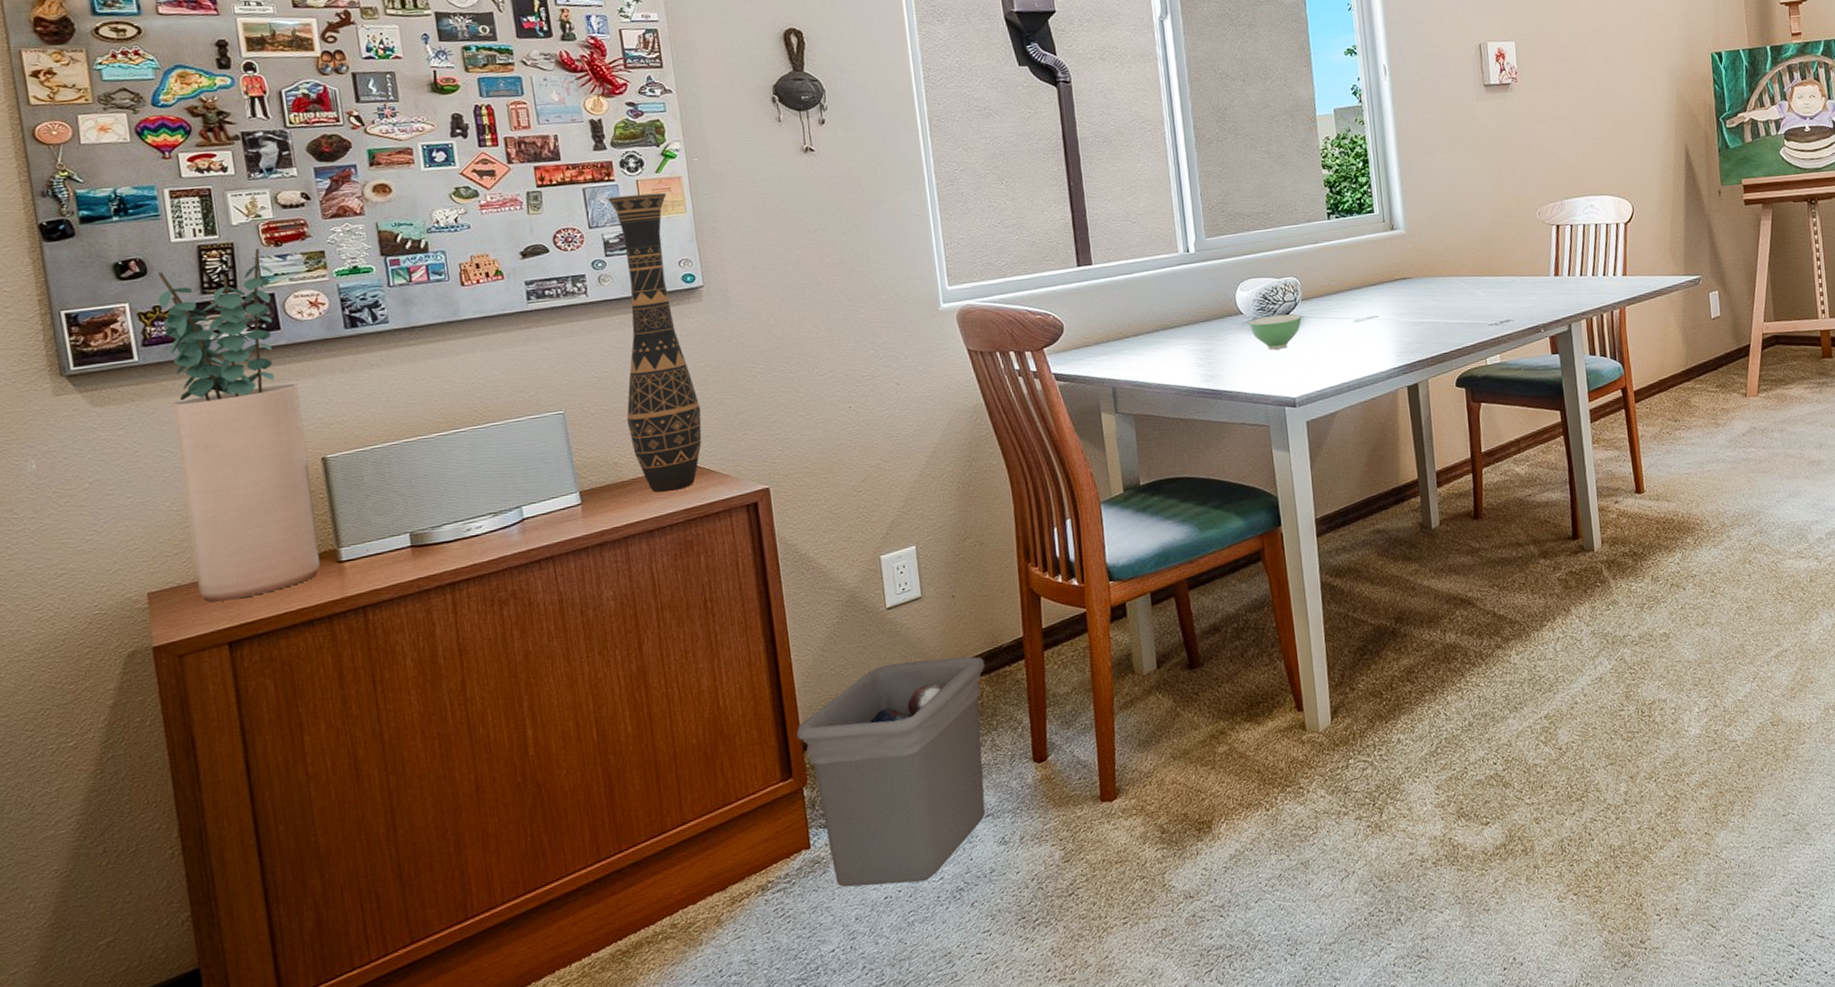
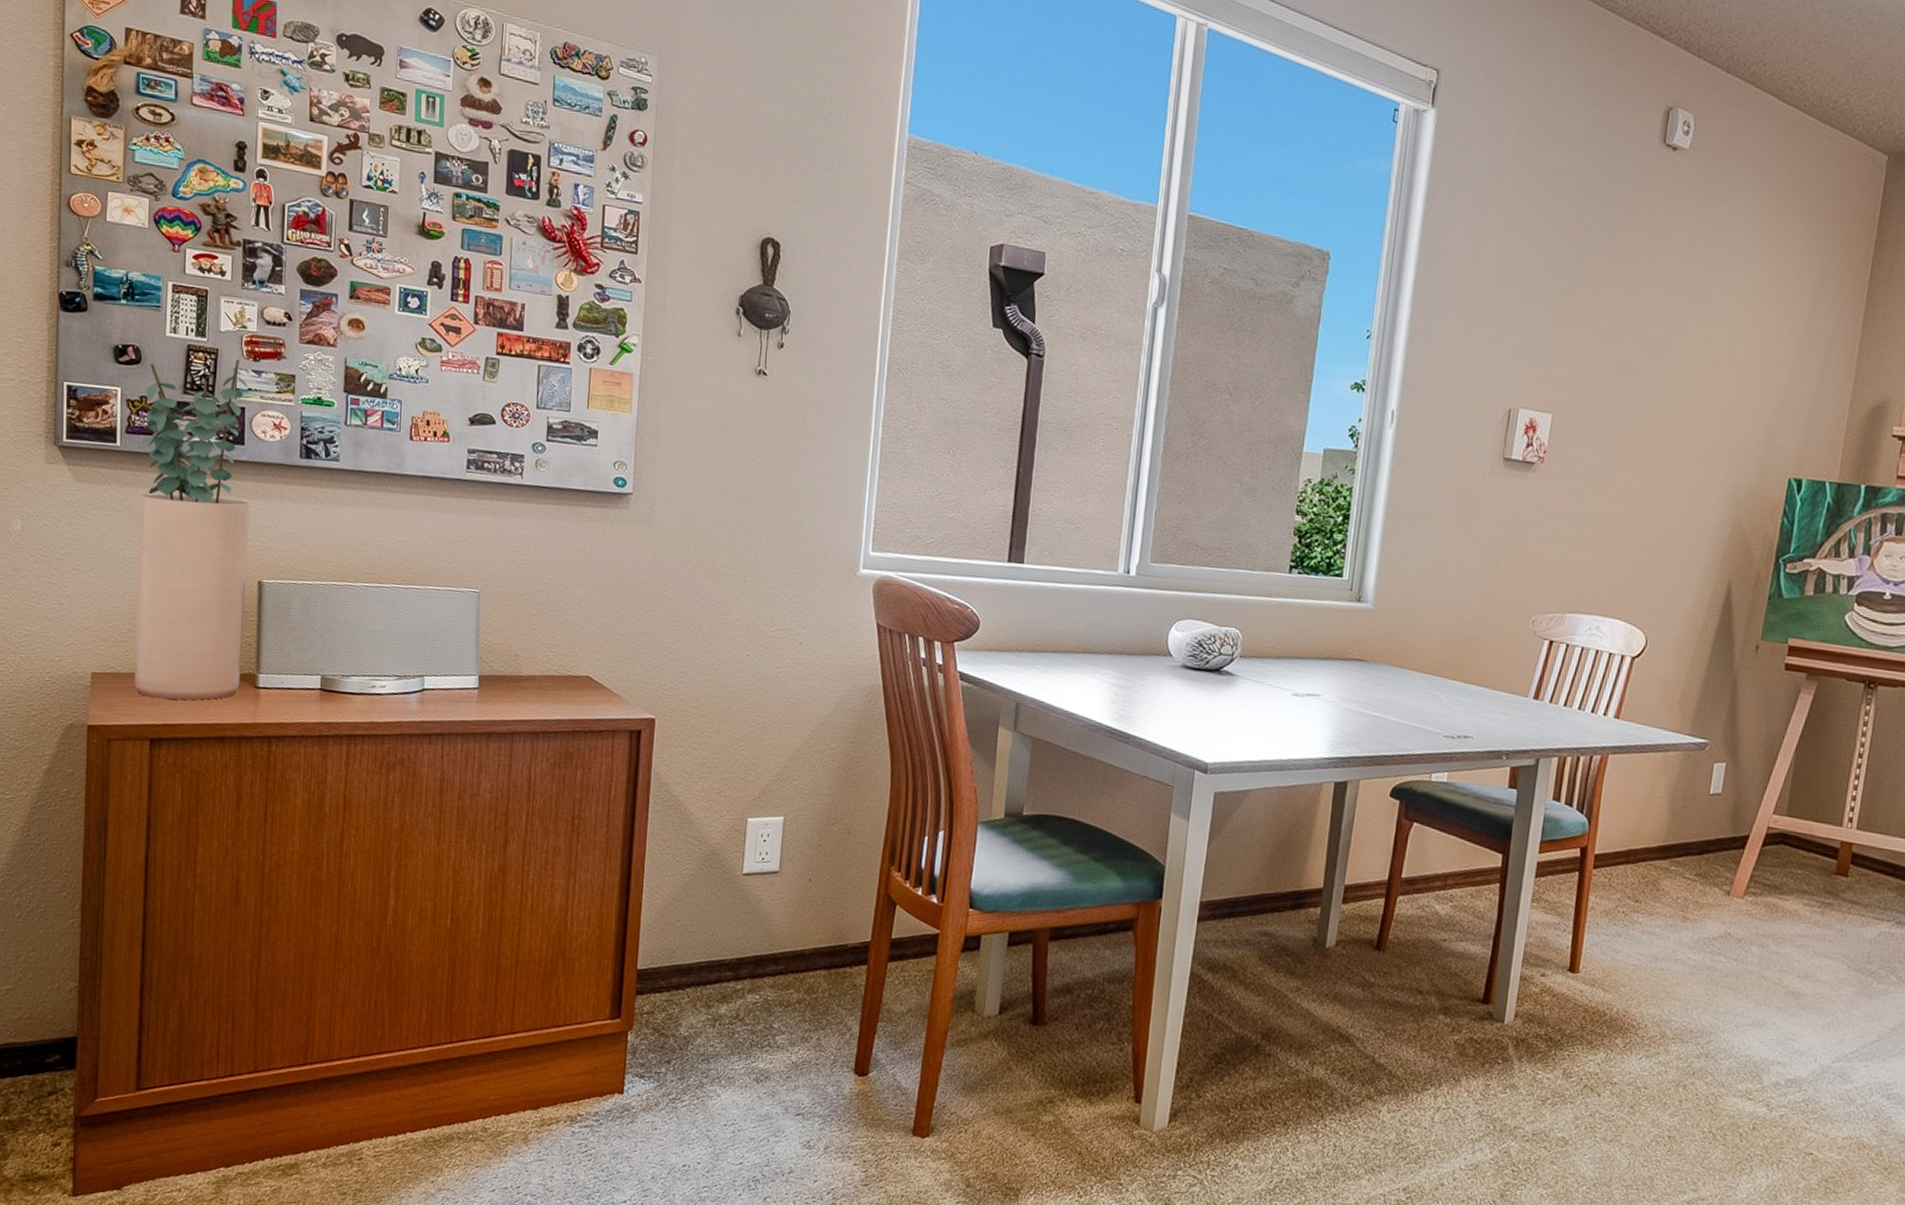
decorative vase: present [608,192,702,493] -> none [535,380,615,698]
recycling bin: present [796,656,986,888] -> none [632,931,827,1161]
bowl: present [1248,314,1302,350] -> none [1175,664,1236,706]

